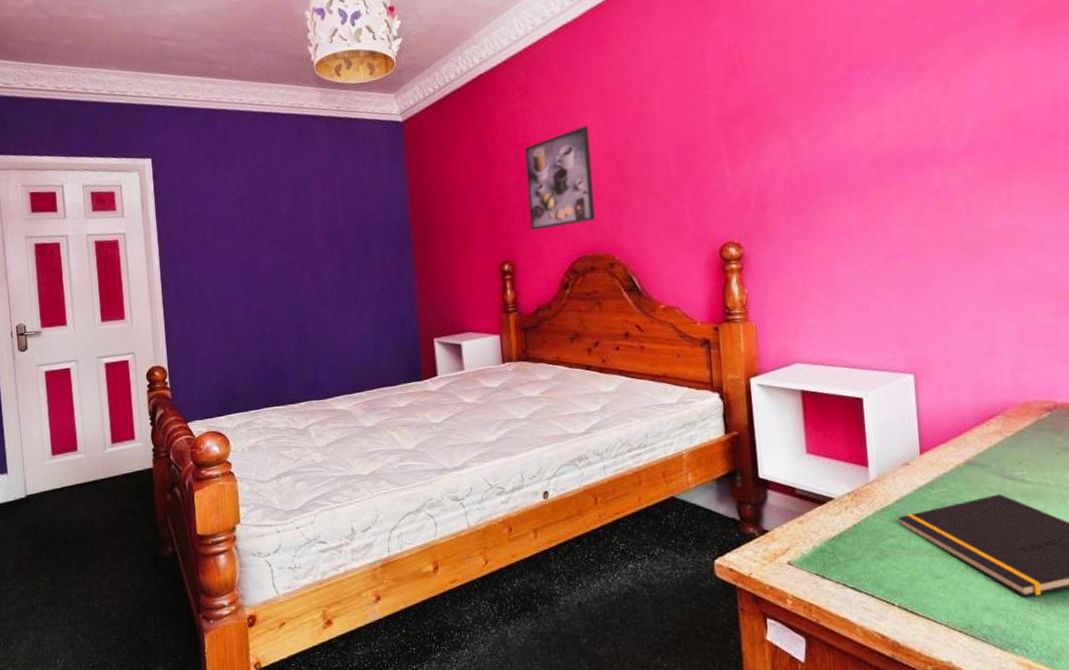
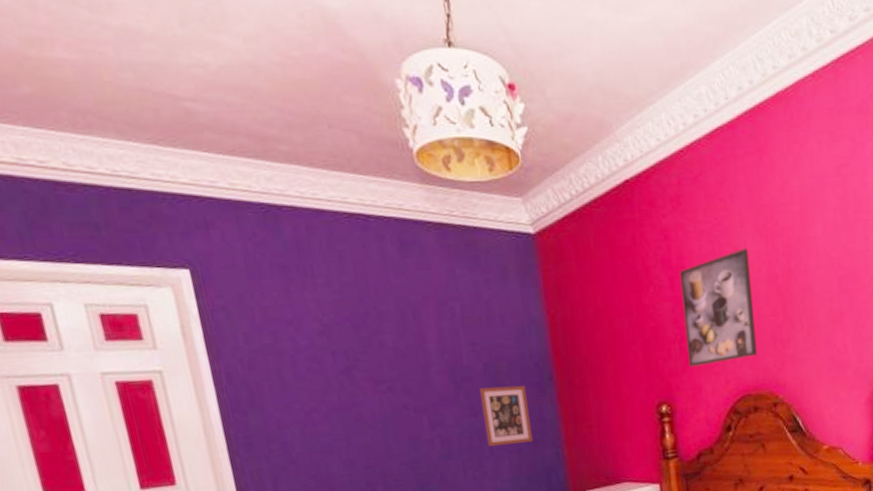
picture frame: none [350,245,391,298] -> present [479,385,533,447]

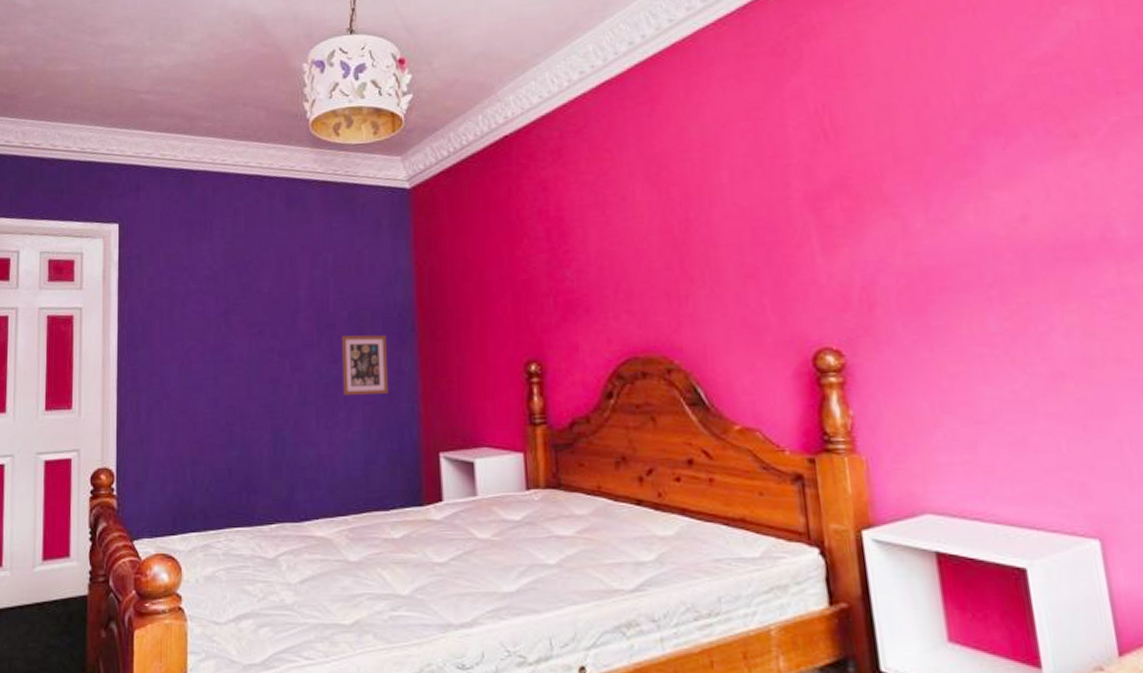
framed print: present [679,248,757,367] -> none [557,198,647,323]

